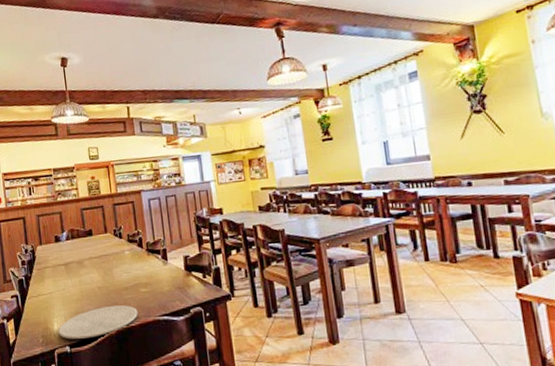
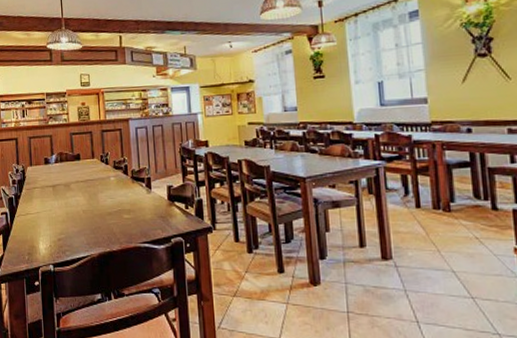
plate: present [58,305,138,339] -> none [43,230,120,259]

